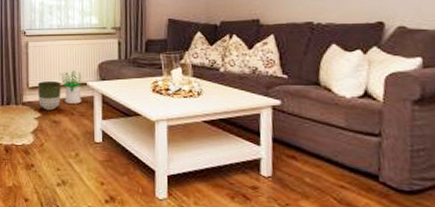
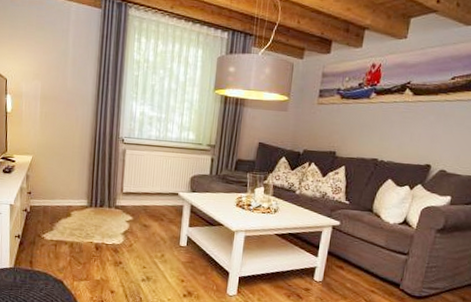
planter: present [37,81,61,111] -> none [131,188,154,215]
potted plant: present [60,70,84,104] -> none [153,180,176,211]

